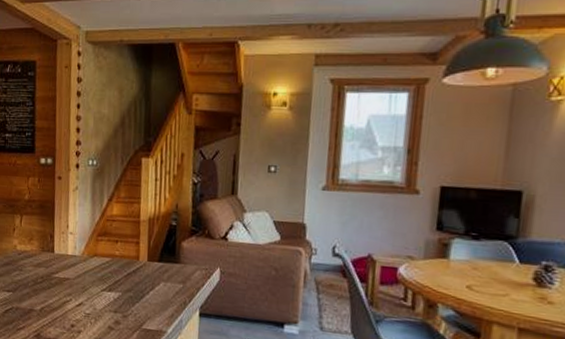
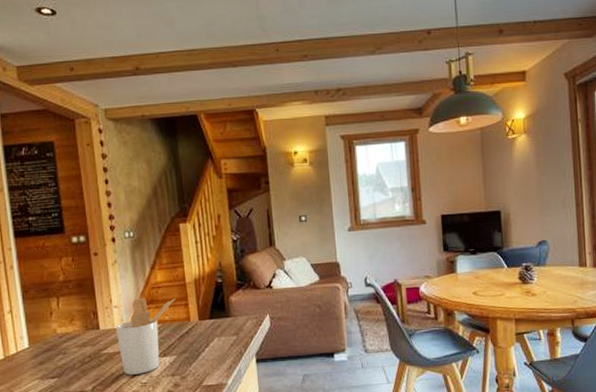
utensil holder: none [68,228,128,305] -> present [116,298,175,375]

